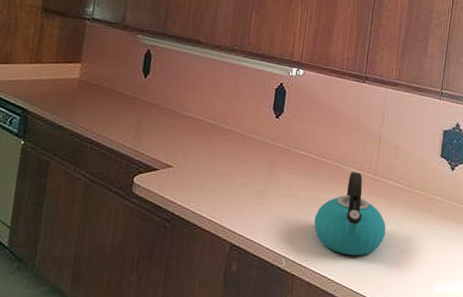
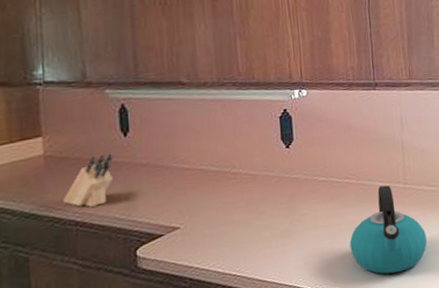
knife block: none [86,87,133,131] -> present [63,153,114,207]

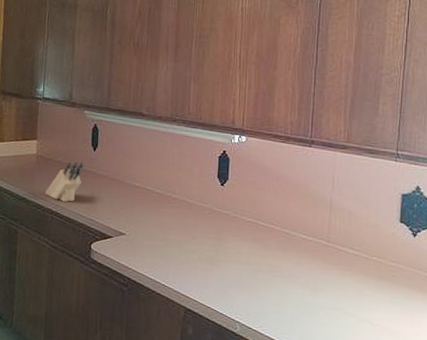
kettle: present [349,185,427,274] -> none [266,238,343,324]

